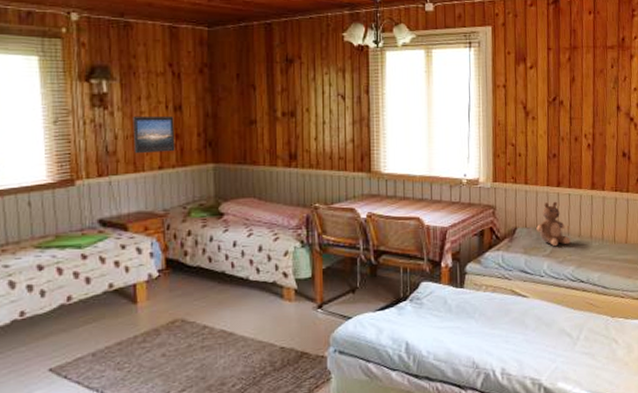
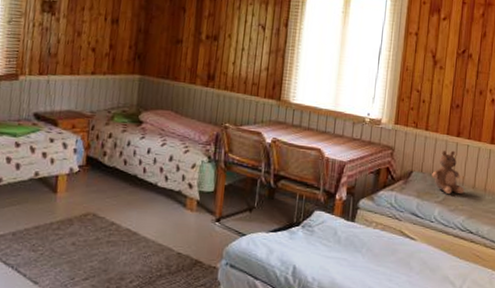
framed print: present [133,116,175,154] -> none [72,24,111,60]

